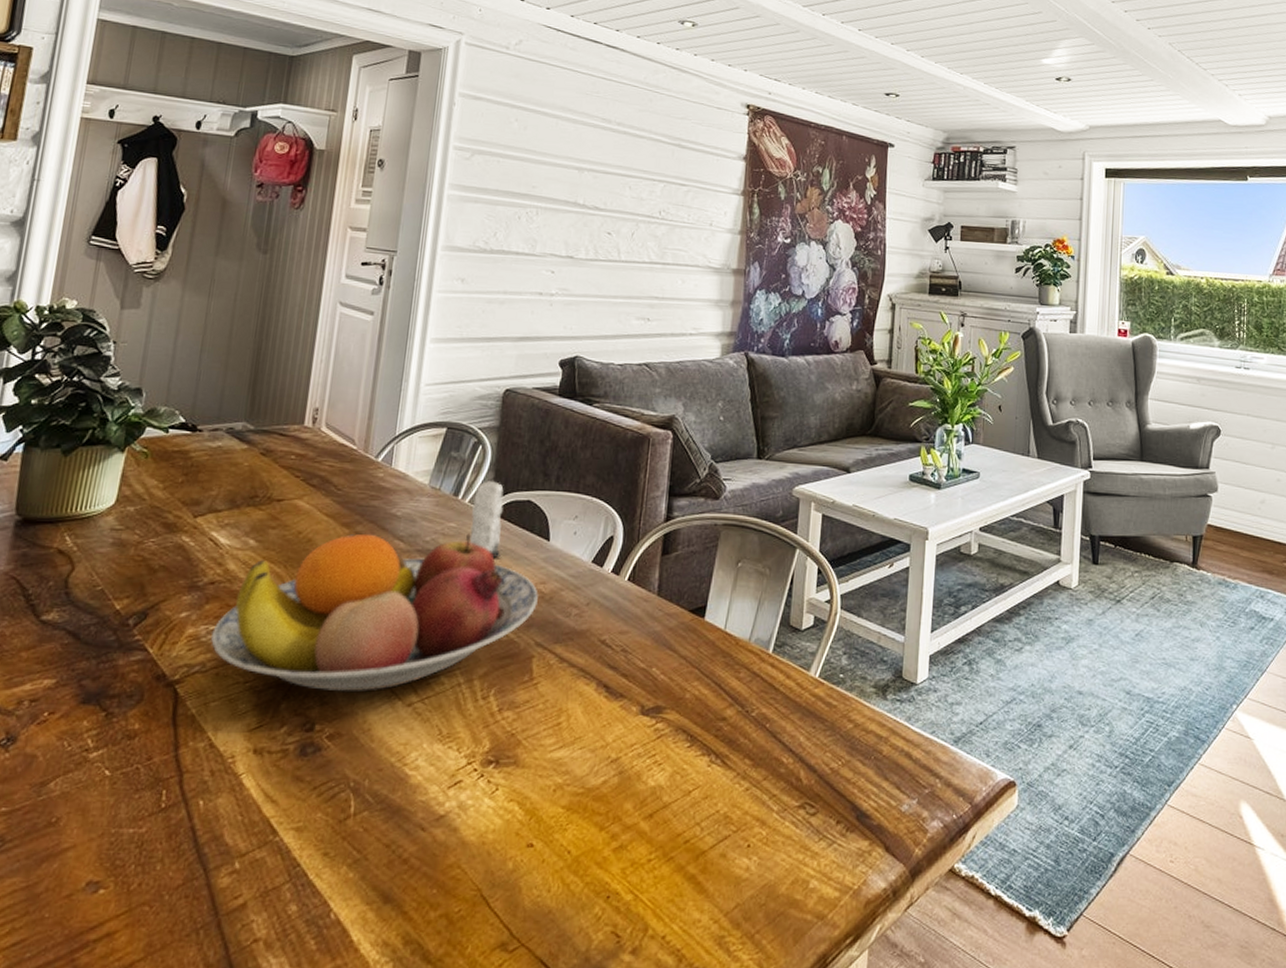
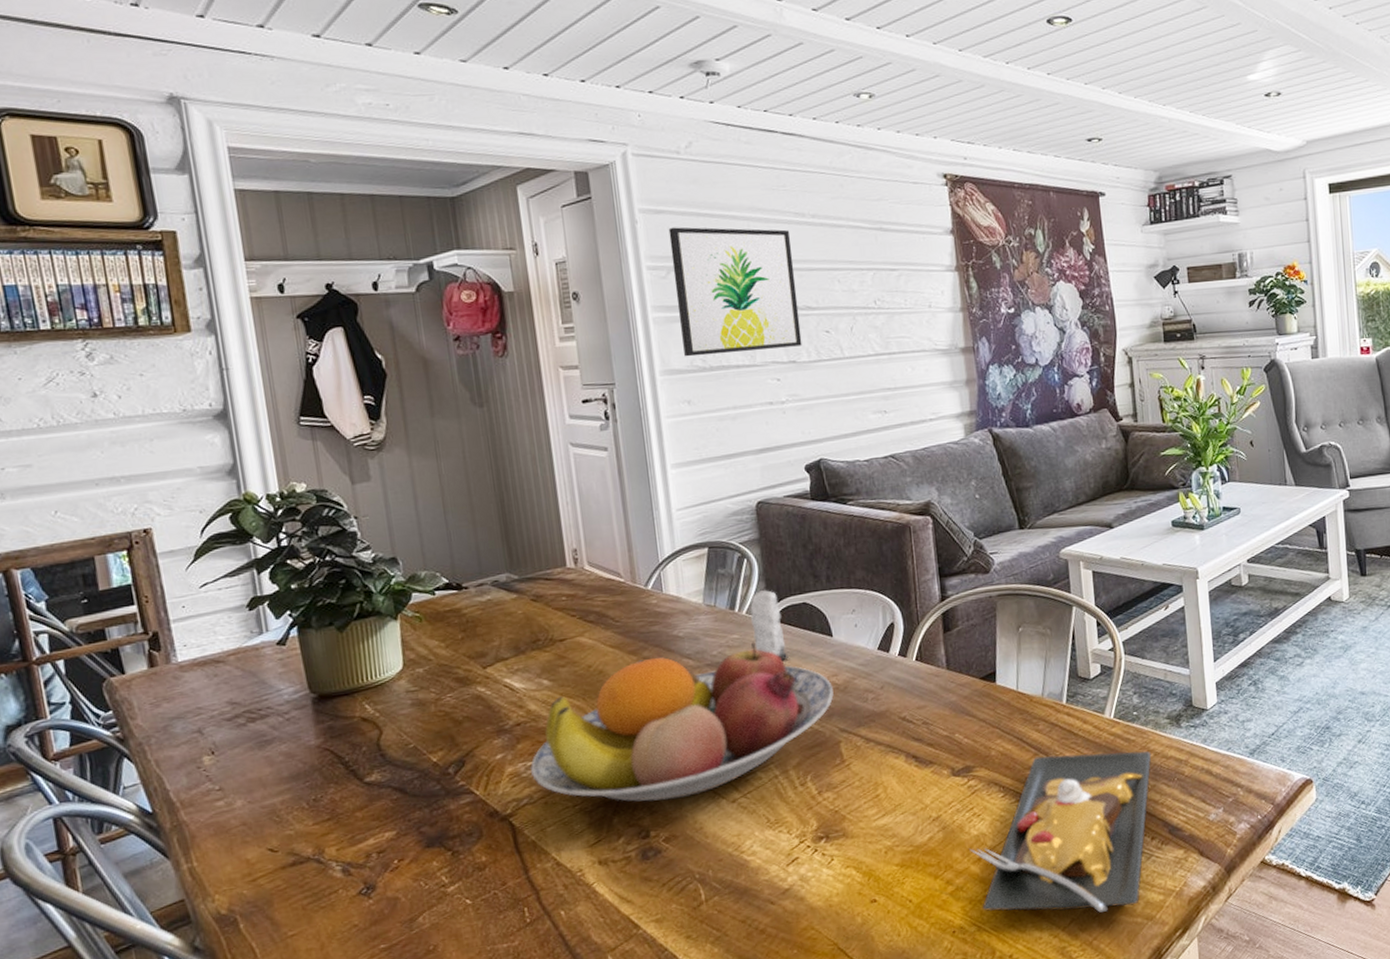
wall art: none [469,114,594,243] -> present [668,227,803,357]
plate: none [643,708,852,902] -> present [969,751,1152,914]

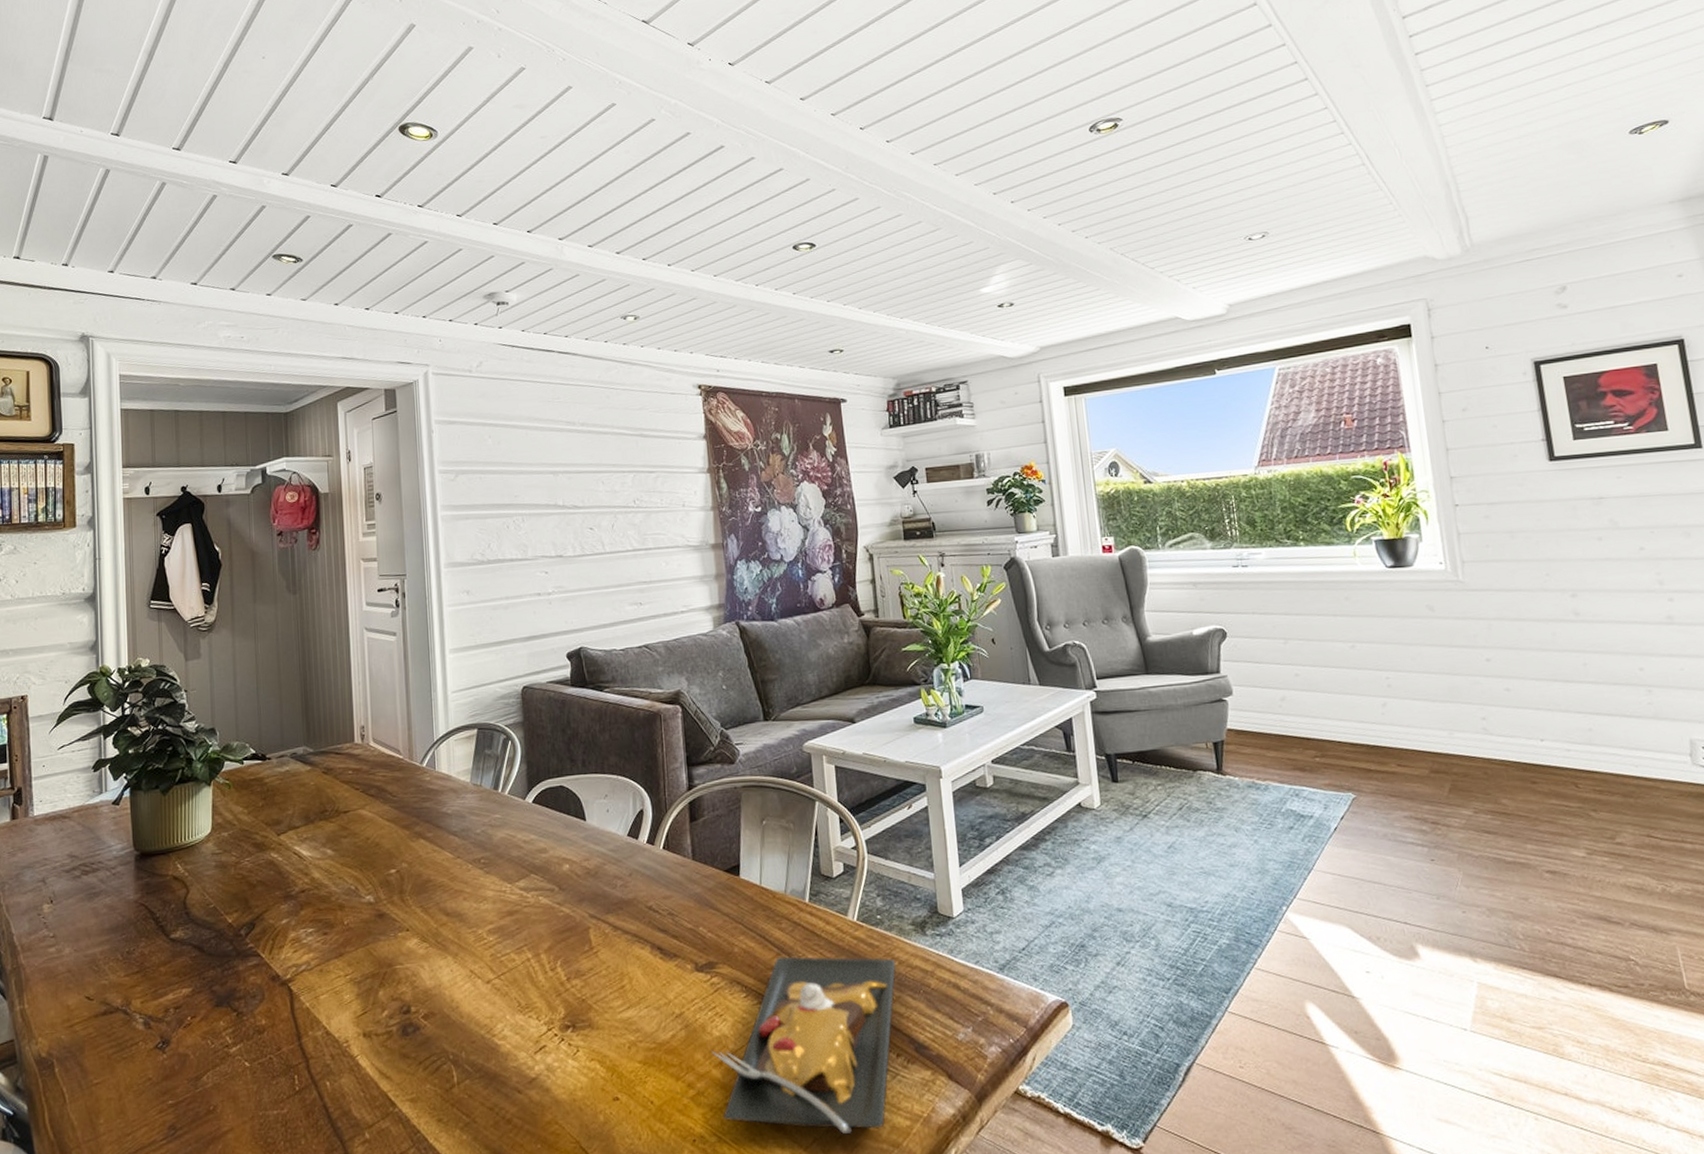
fruit bowl: present [530,642,834,802] -> none [309,822,585,977]
wall art: present [668,227,803,357] -> none [459,435,569,551]
candle: present [750,590,789,660] -> none [512,772,545,842]

